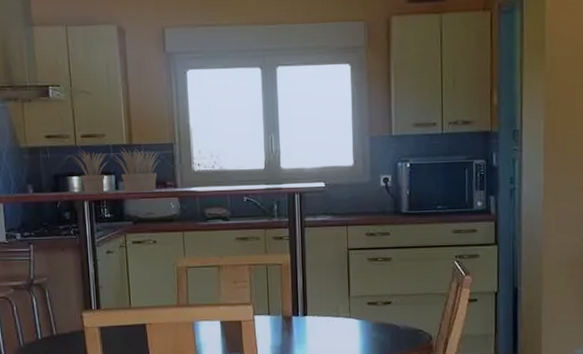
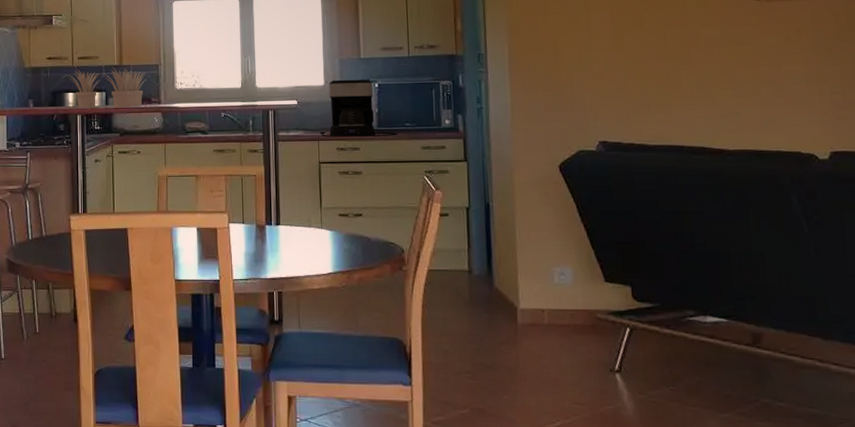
coffee maker: none [349,158,429,222] -> present [320,79,398,138]

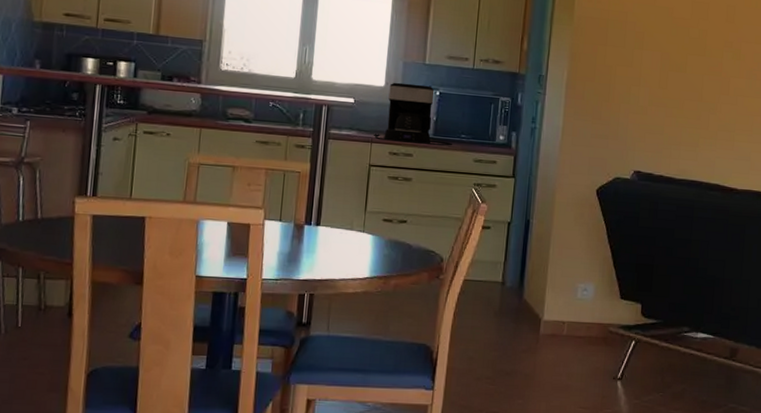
plant: present [69,67,147,108] -> none [91,32,187,84]

